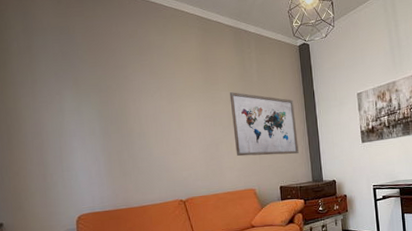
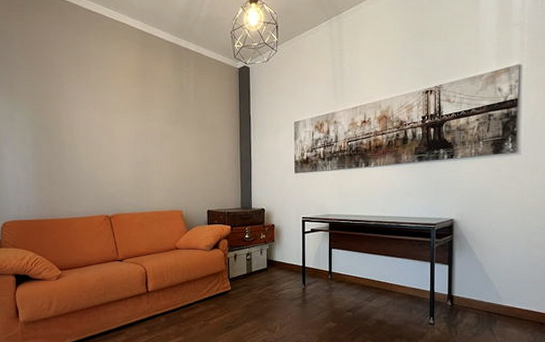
wall art: present [229,92,299,157] -> none [164,110,230,179]

